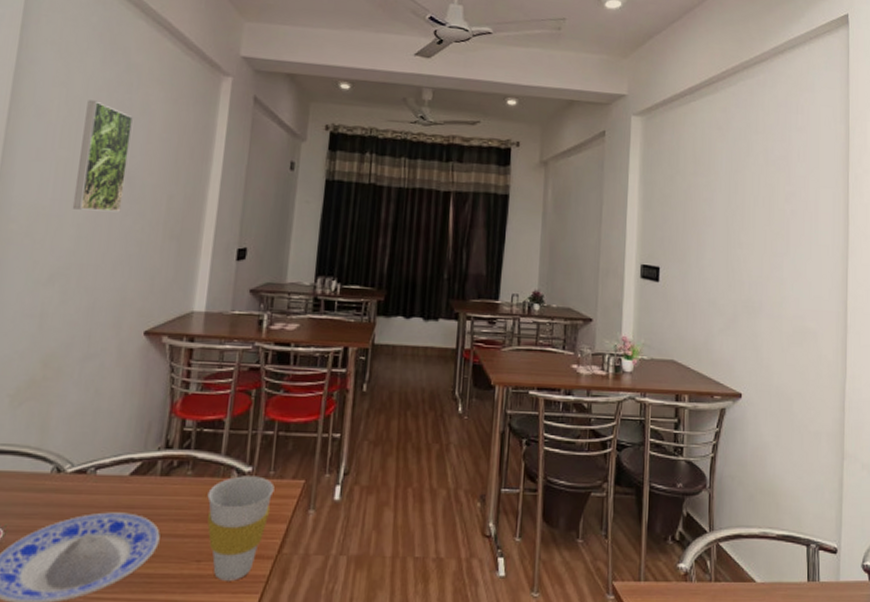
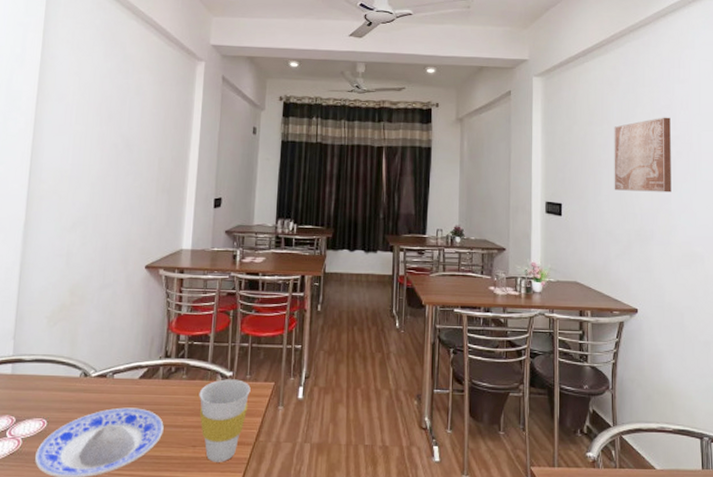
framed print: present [72,100,134,213] -> none [87,85,131,173]
wall art: none [720,169,786,258] -> present [614,117,671,193]

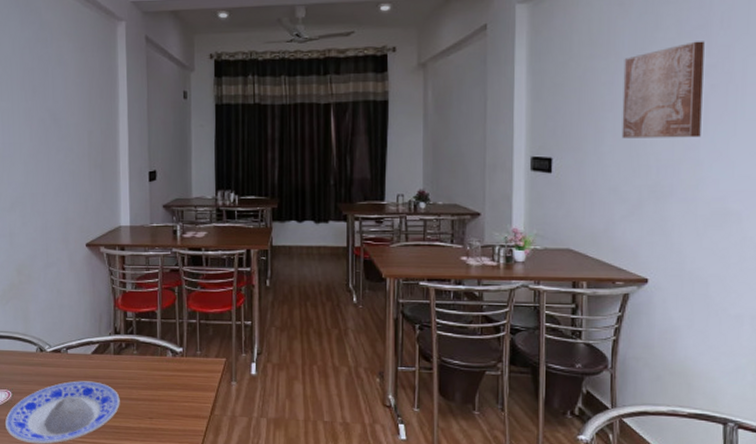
cup: present [199,379,251,462] -> none [151,355,202,434]

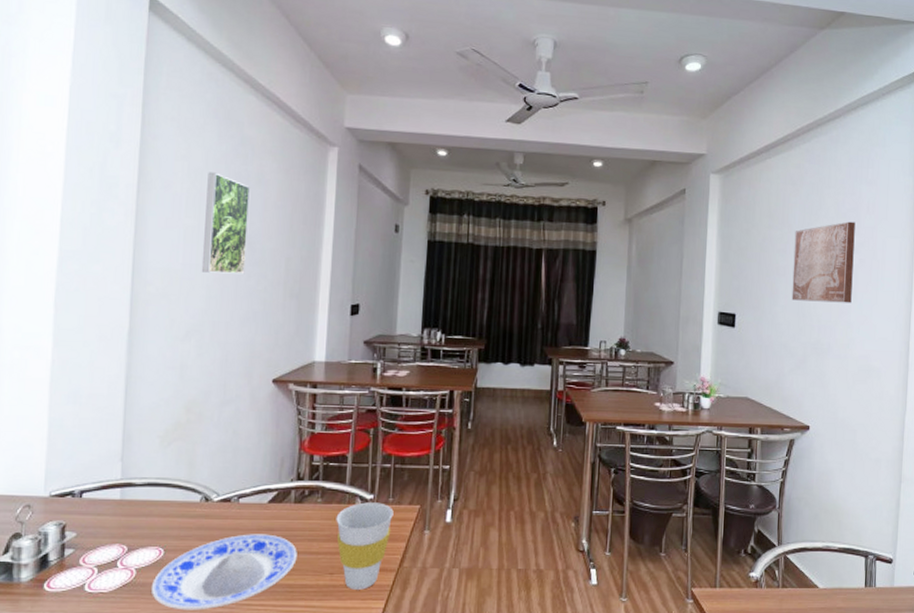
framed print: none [16,57,54,150] -> present [201,172,251,275]
cup: none [151,355,202,434] -> present [336,502,394,590]

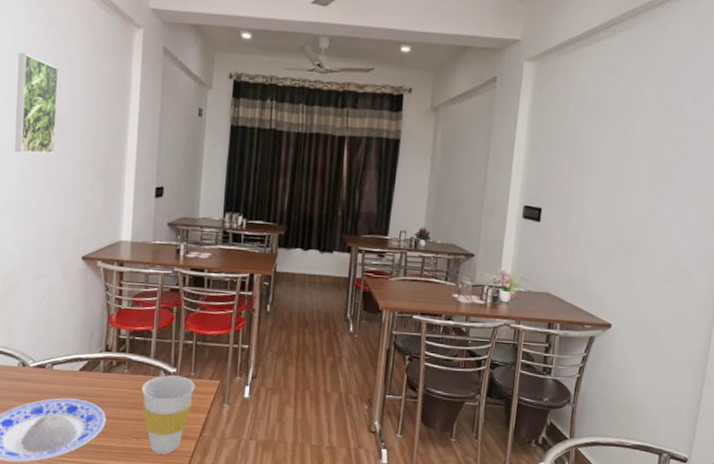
wall art: present [791,221,855,303] -> none [602,114,679,201]

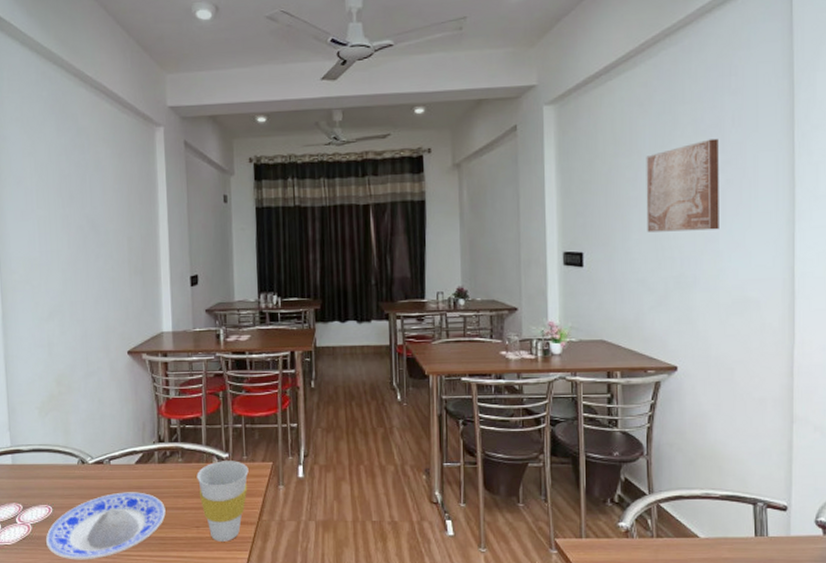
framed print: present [14,52,59,155] -> none [52,164,93,258]
wall art: none [602,114,679,201] -> present [646,138,719,232]

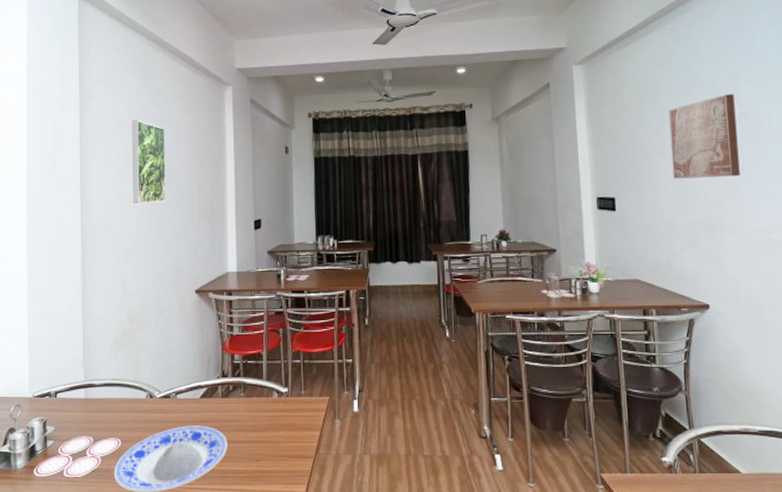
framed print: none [52,164,93,258] -> present [132,120,166,204]
cup: present [196,461,249,542] -> none [257,395,307,475]

